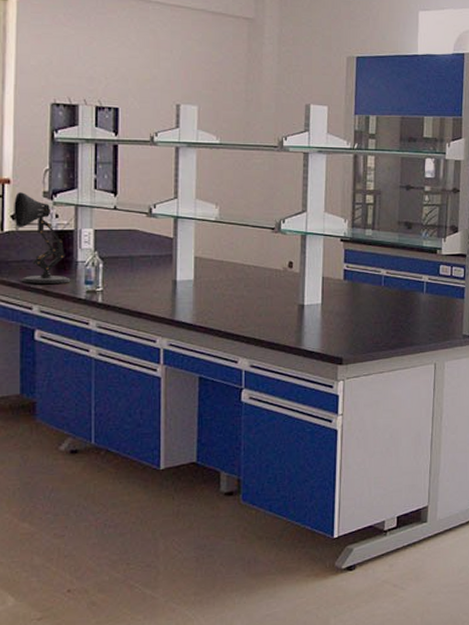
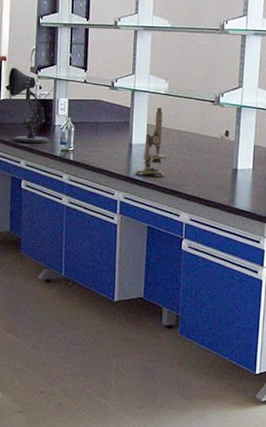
microscope: none [181,237,219,318] -> present [135,108,166,177]

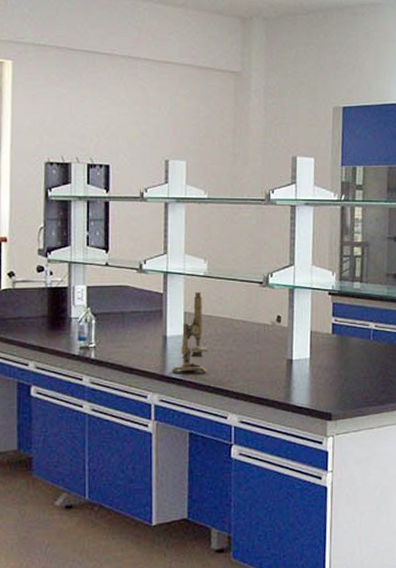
desk lamp: present [8,68,50,143] -> none [10,250,65,340]

